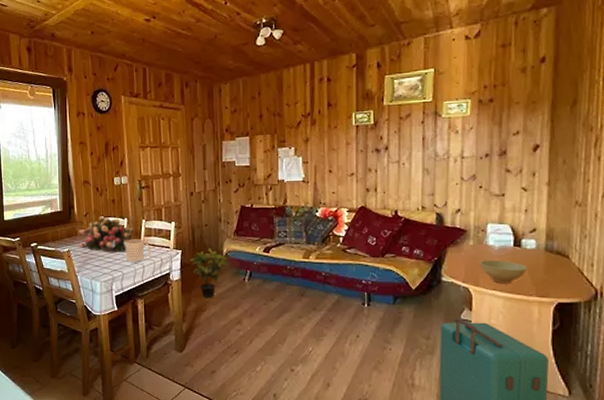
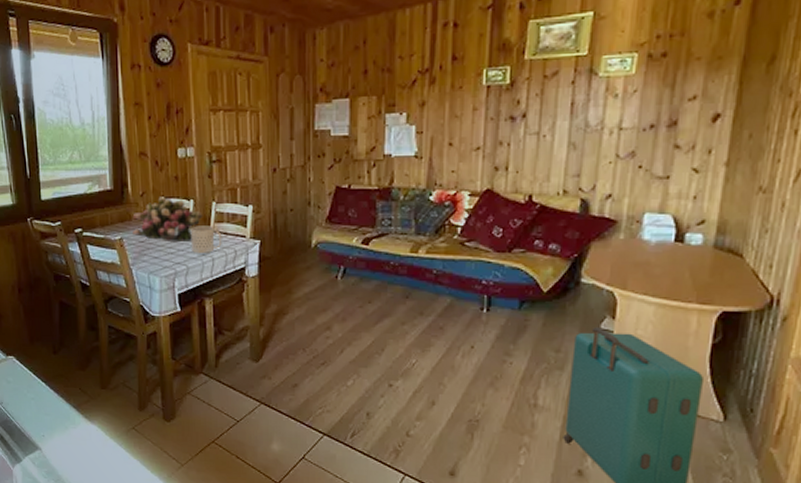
potted plant: present [189,248,227,298] -> none [269,238,316,299]
bowl: present [480,260,527,284] -> none [630,258,689,288]

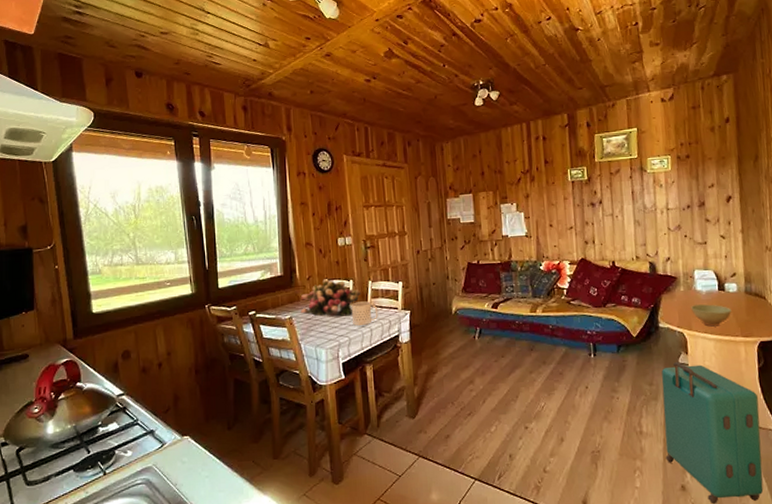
bowl: none [630,258,689,288] -> present [691,304,732,327]

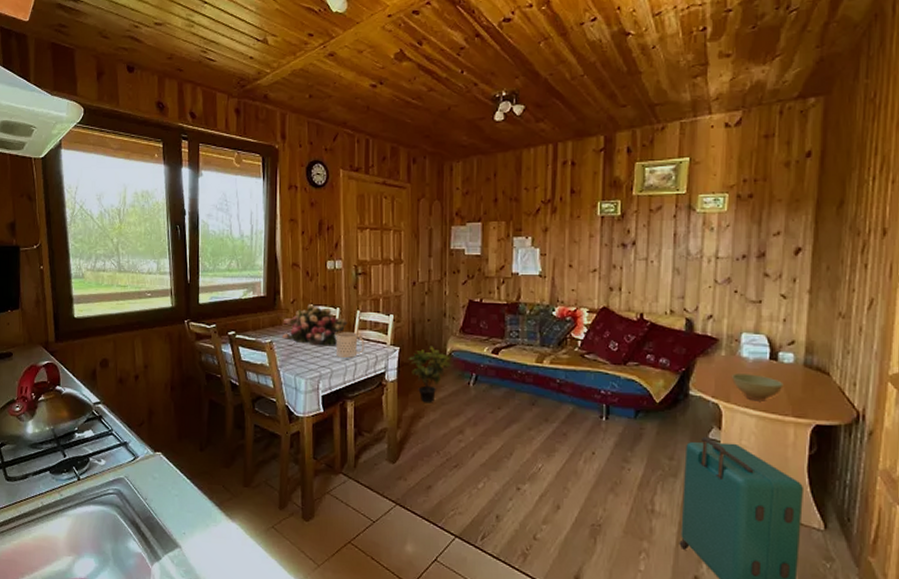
potted plant: none [418,306,457,359] -> present [408,346,451,403]

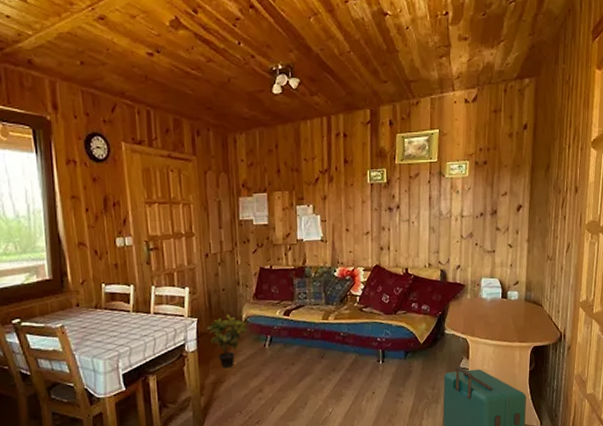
flower arrangement: present [282,304,348,348] -> none [74,284,143,326]
mug: present [335,332,365,358] -> none [131,308,163,334]
bowl: present [732,373,784,401] -> none [476,311,512,333]

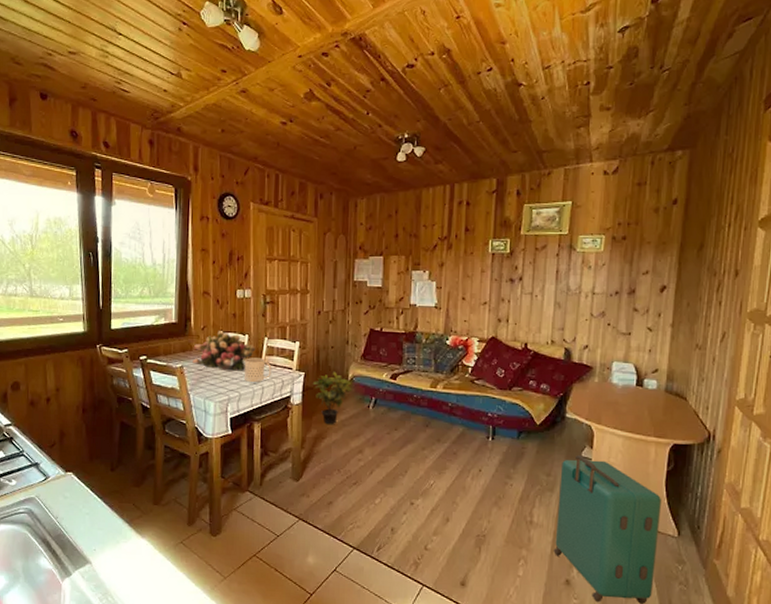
flower arrangement: none [74,284,143,326] -> present [192,331,256,372]
mug: none [131,308,163,334] -> present [243,357,272,382]

